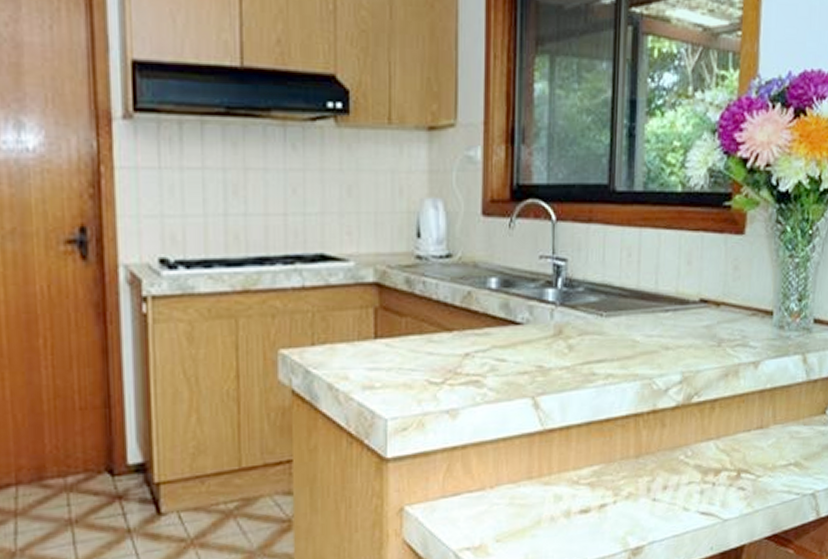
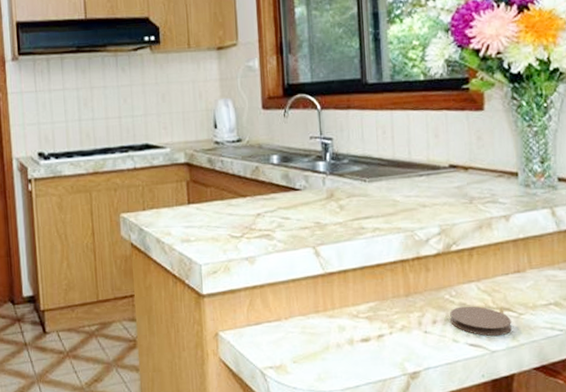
coaster: none [683,468,748,503] -> present [450,306,512,336]

